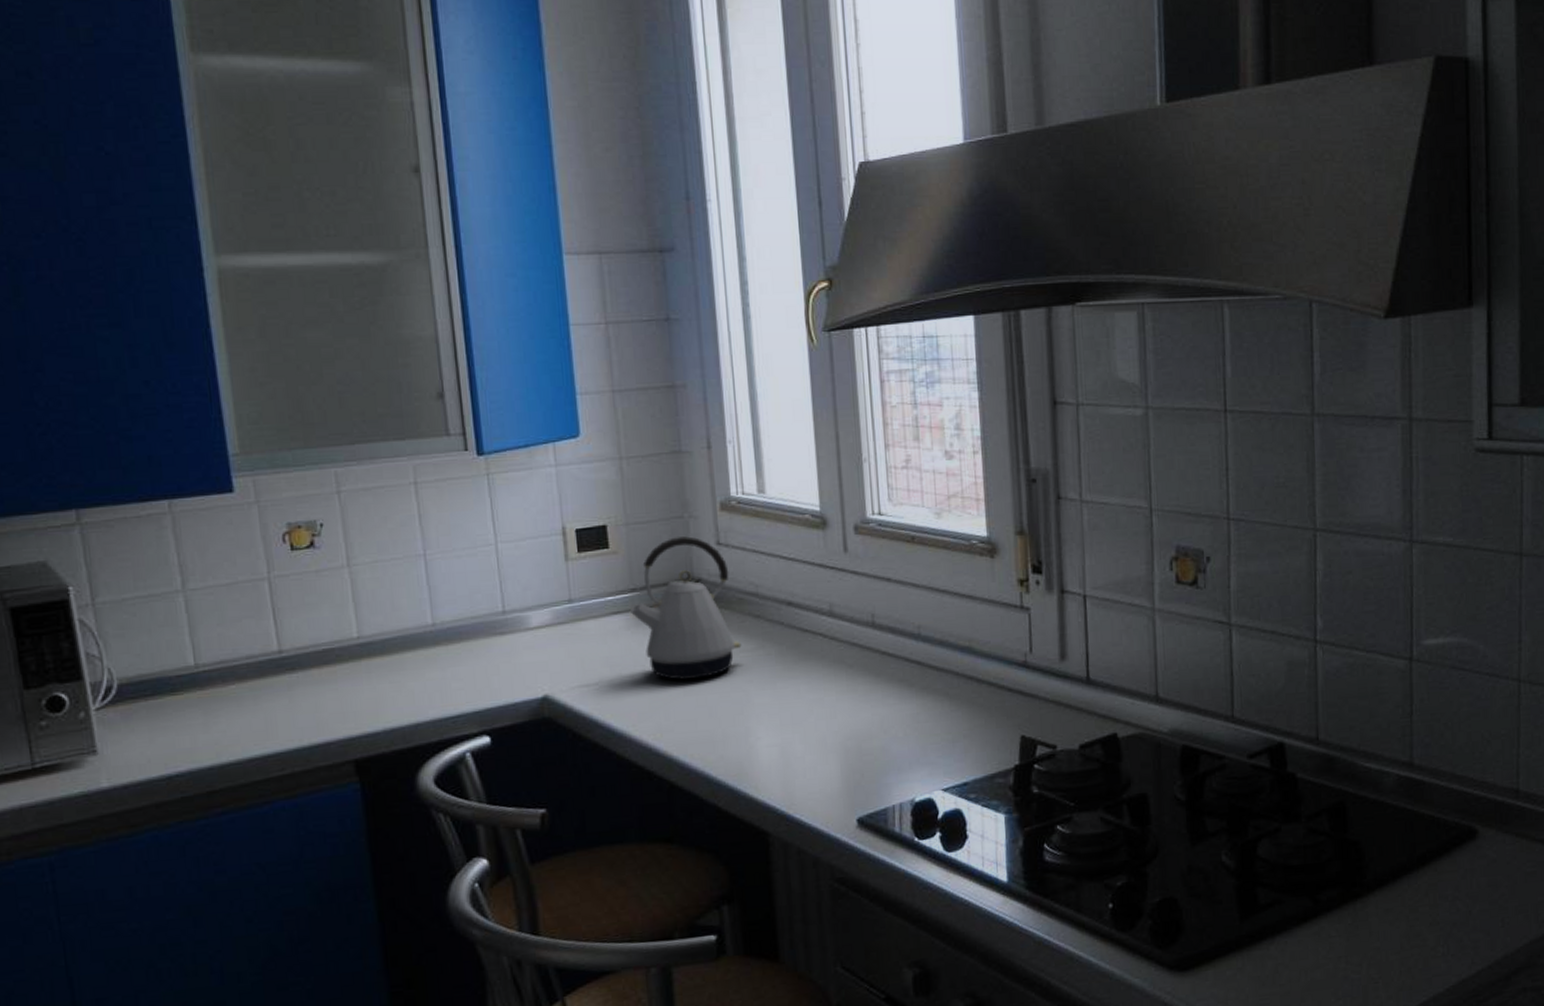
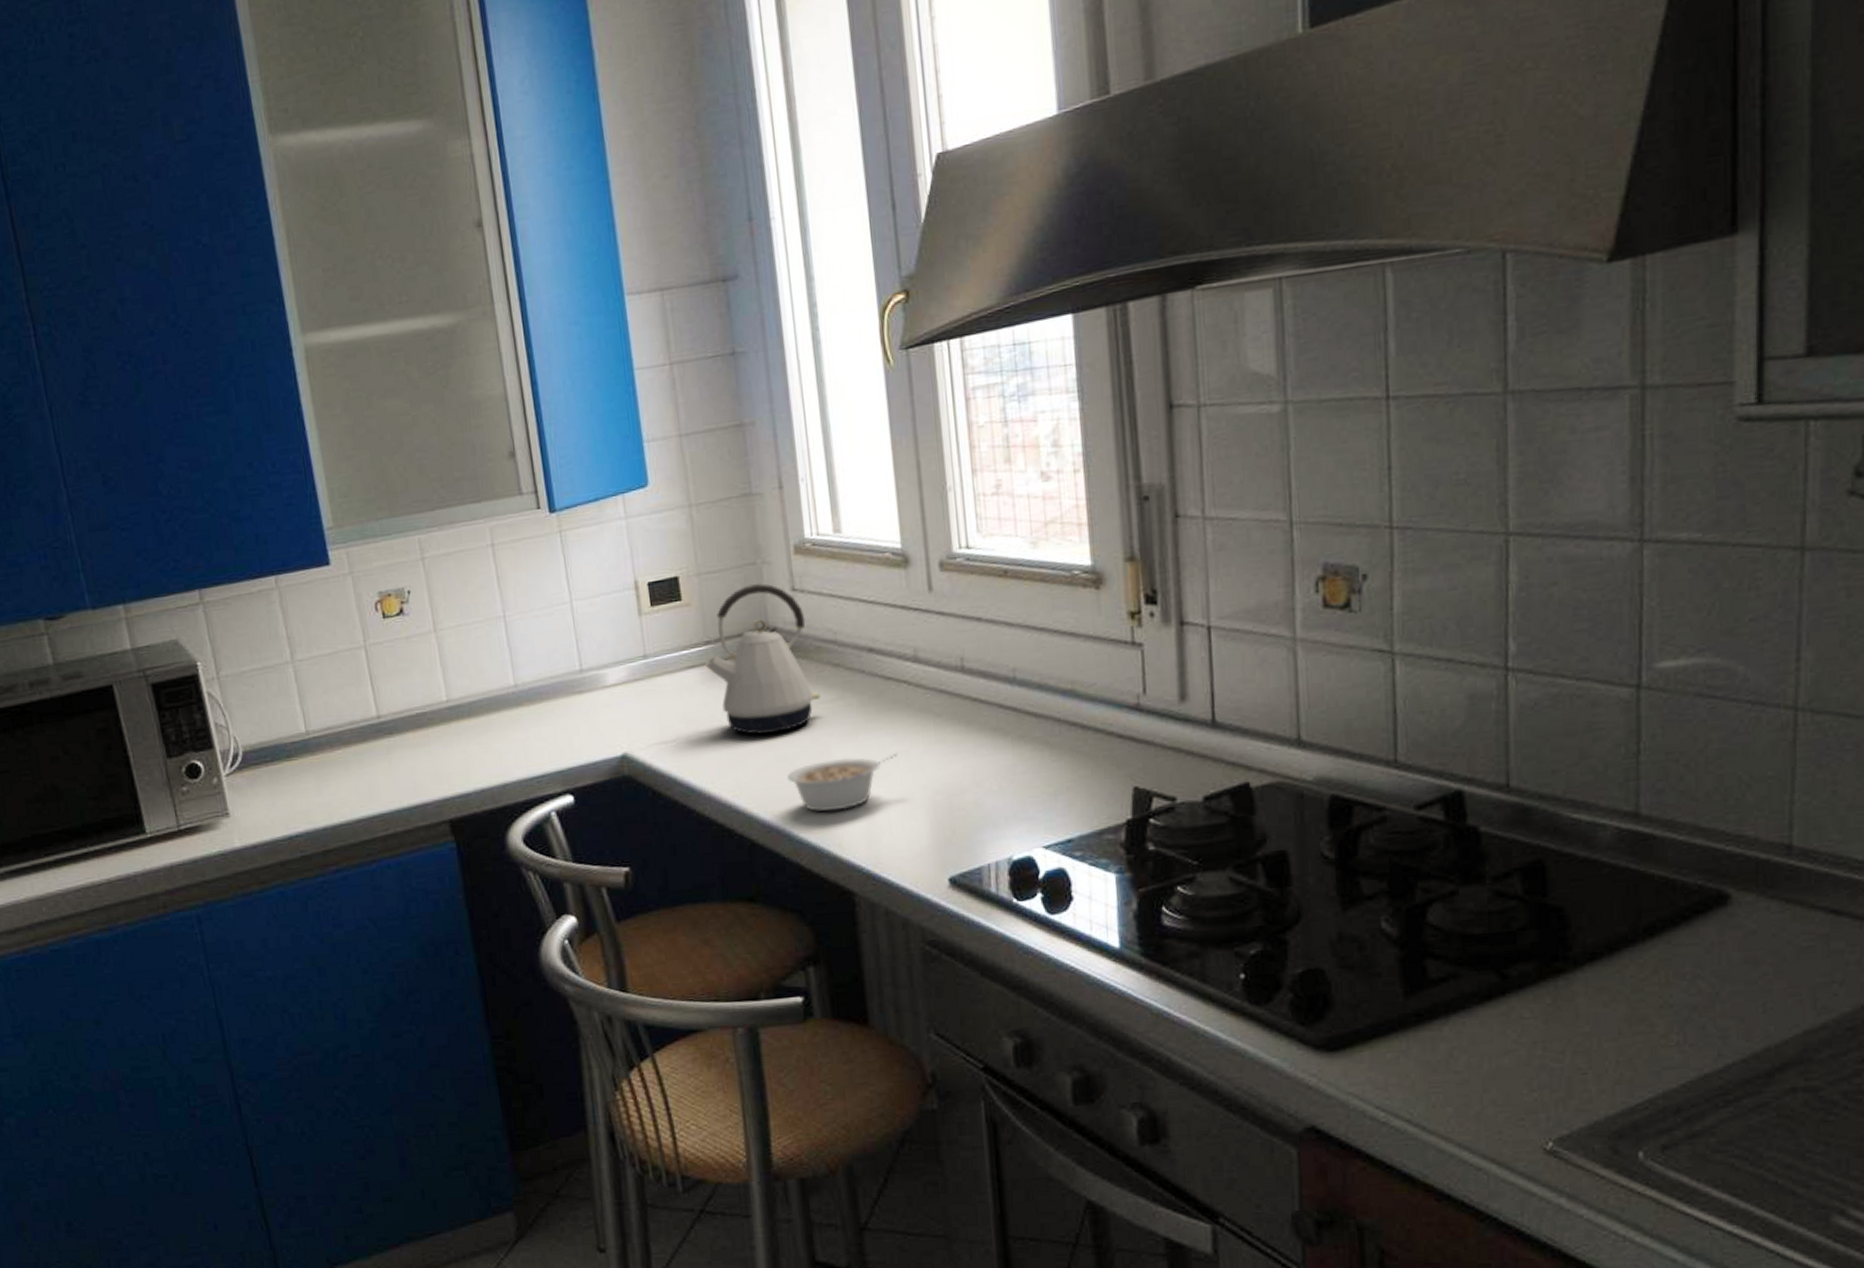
legume: none [707,701,813,756] -> present [787,753,898,812]

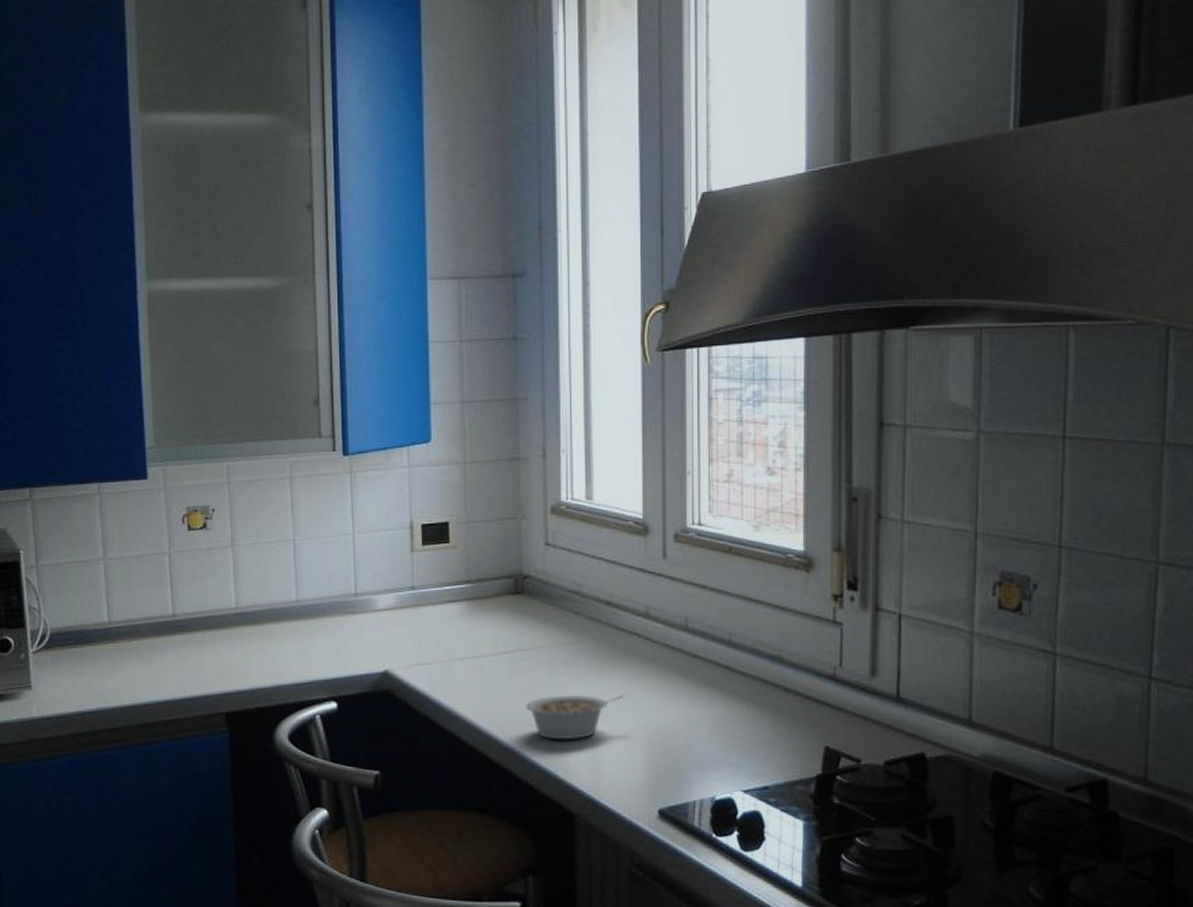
kettle: present [704,583,821,735] -> none [463,536,562,666]

